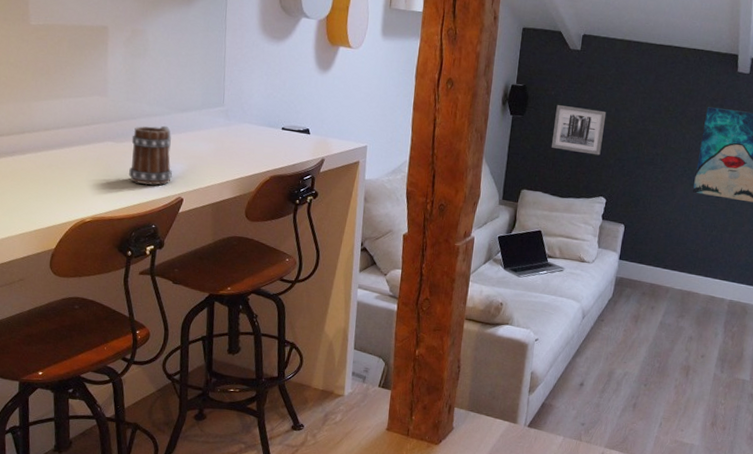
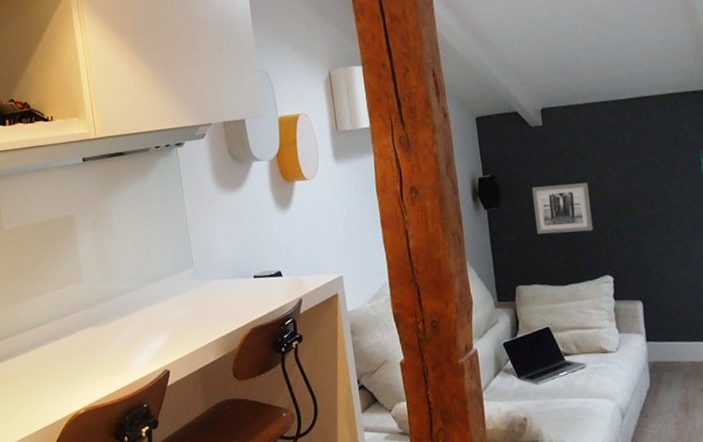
mug: present [129,125,173,185] -> none [111,299,156,364]

